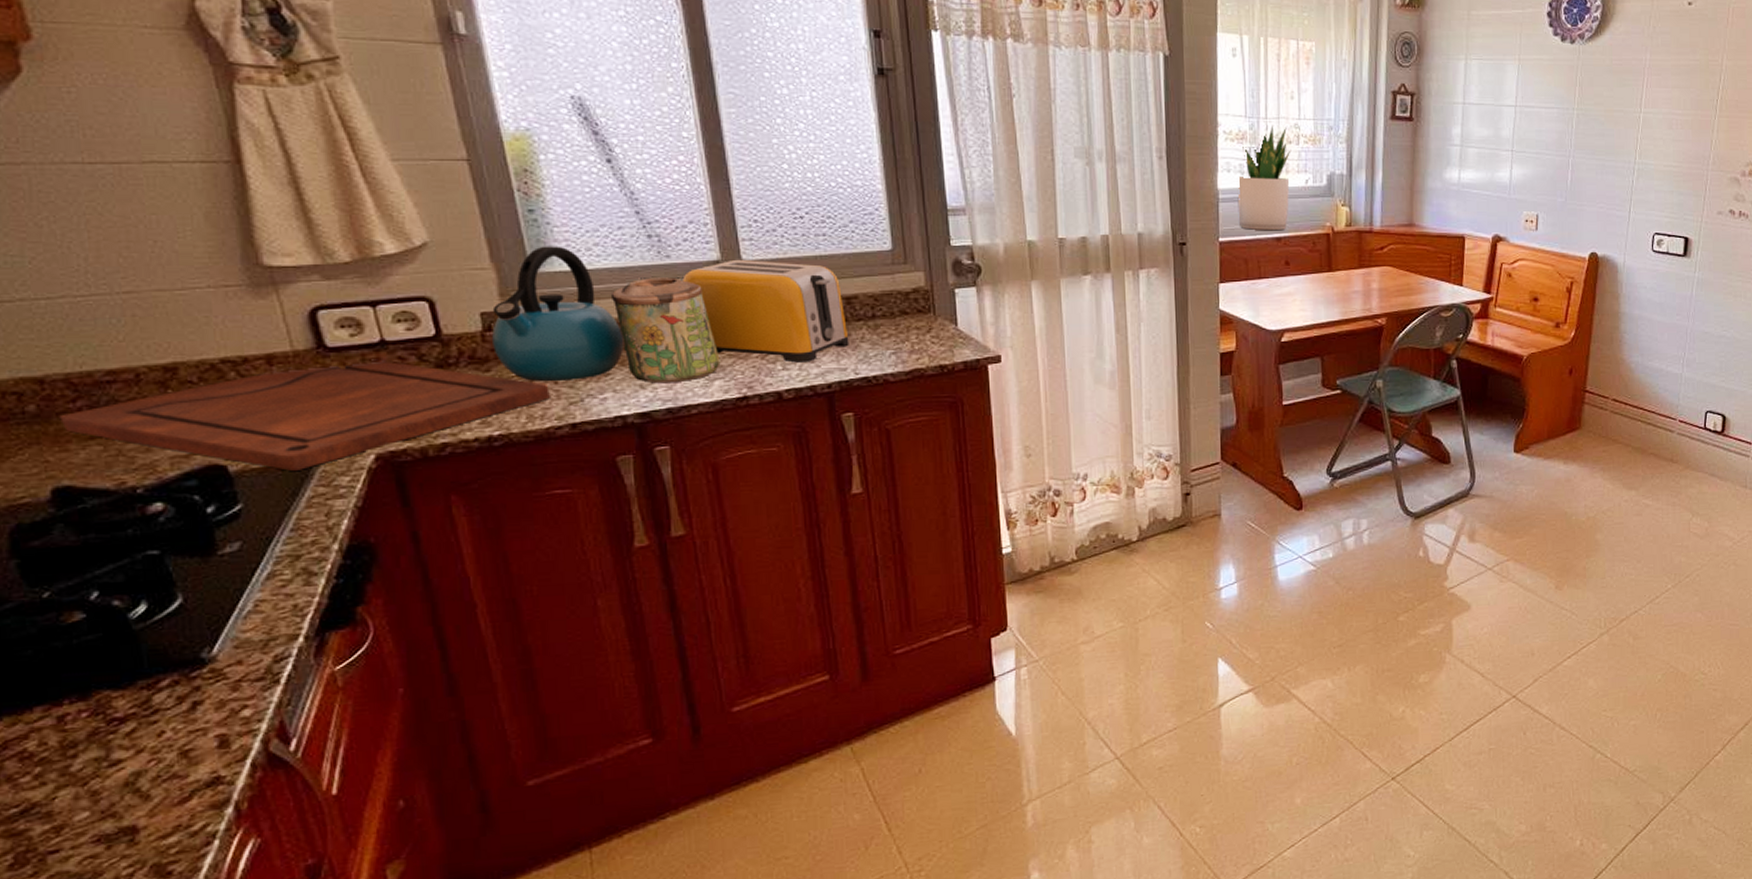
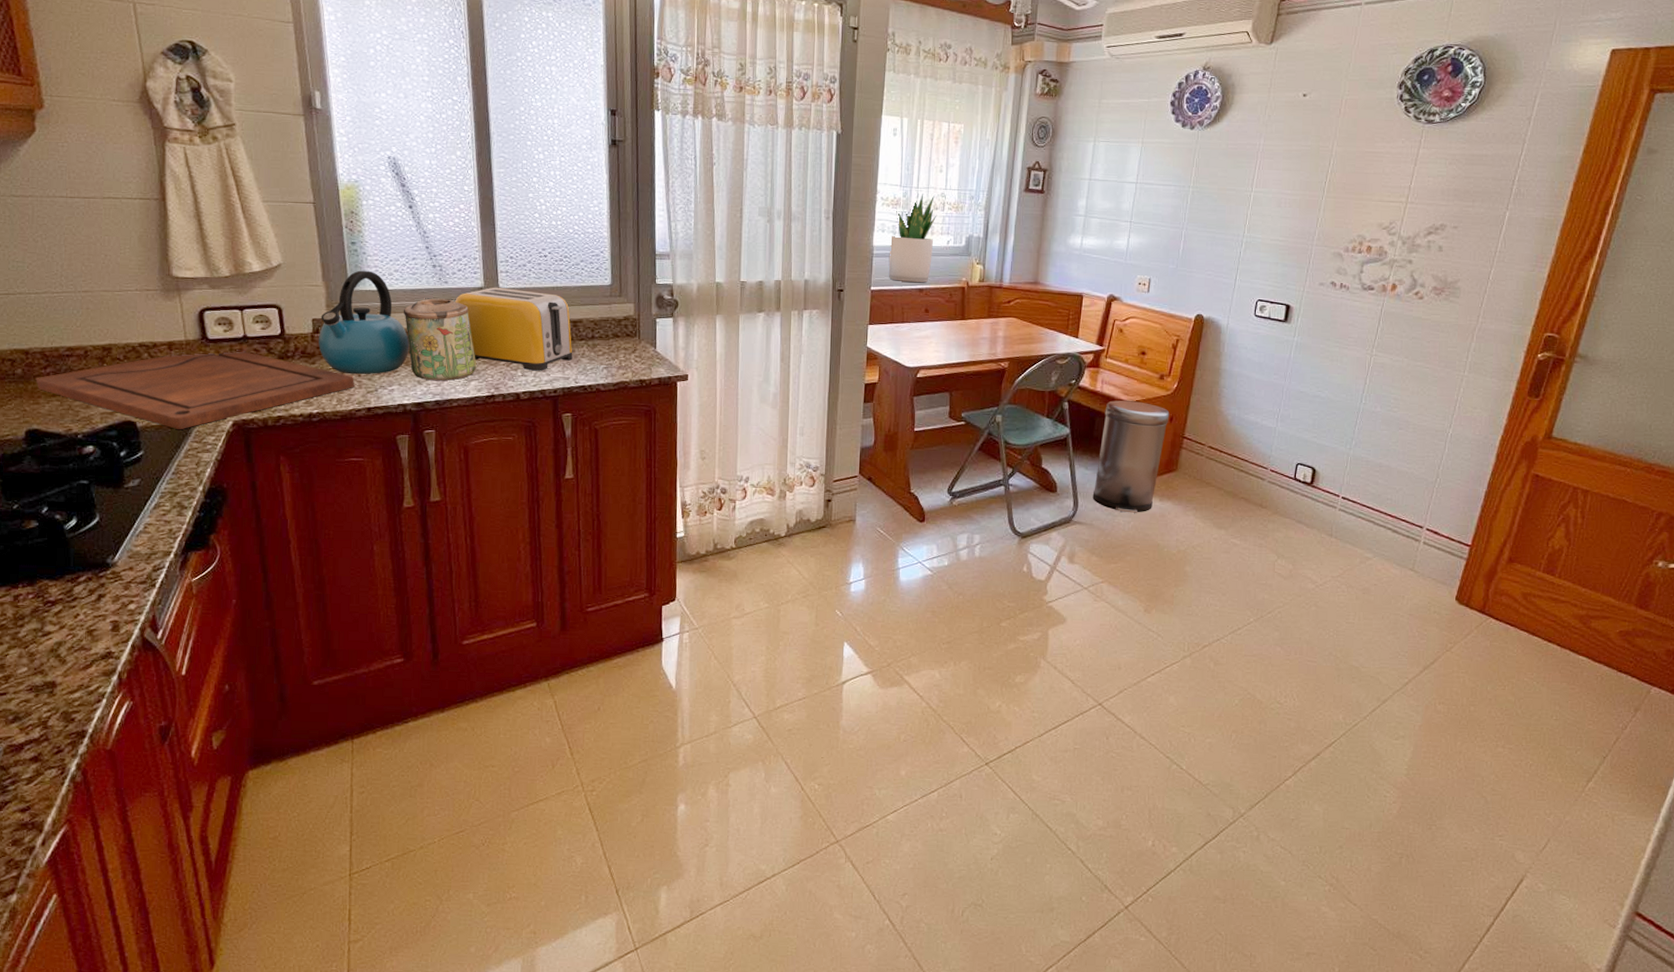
pedal bin: none [1490,354,1569,480] -> present [1092,400,1170,513]

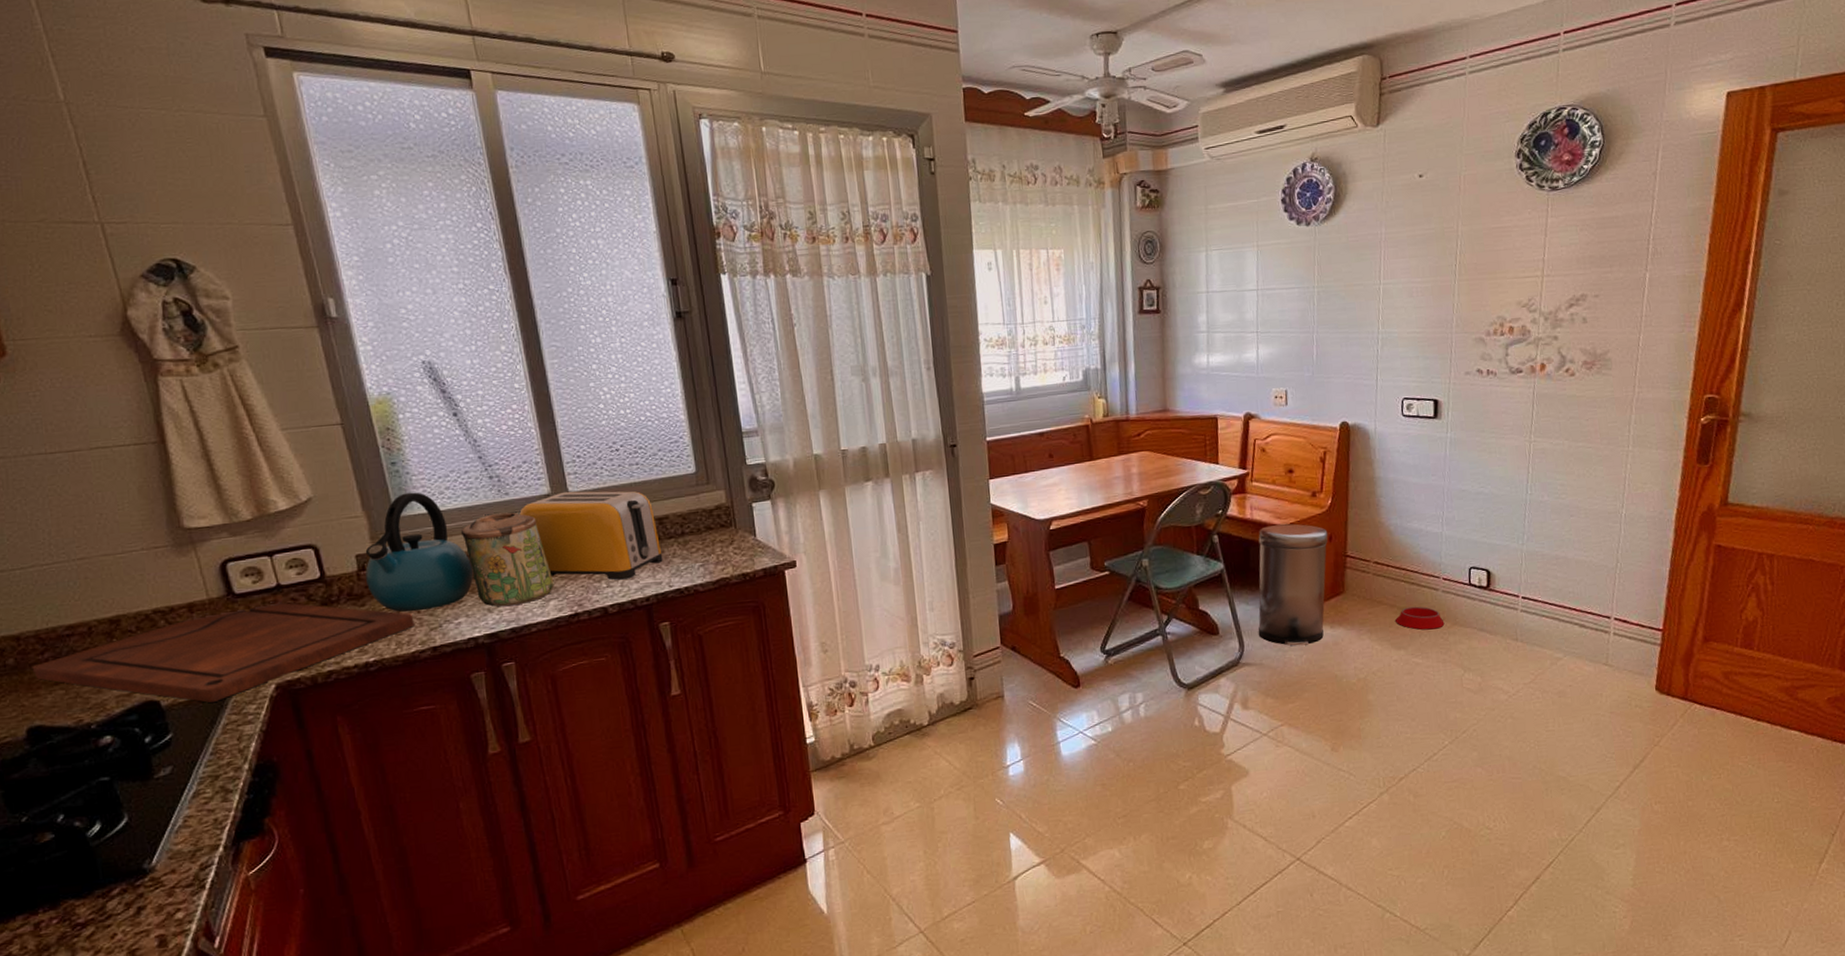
planter: present [888,194,937,283] -> none [1000,329,1049,428]
pet bowl: none [1221,491,1266,515] -> present [1395,606,1445,630]

